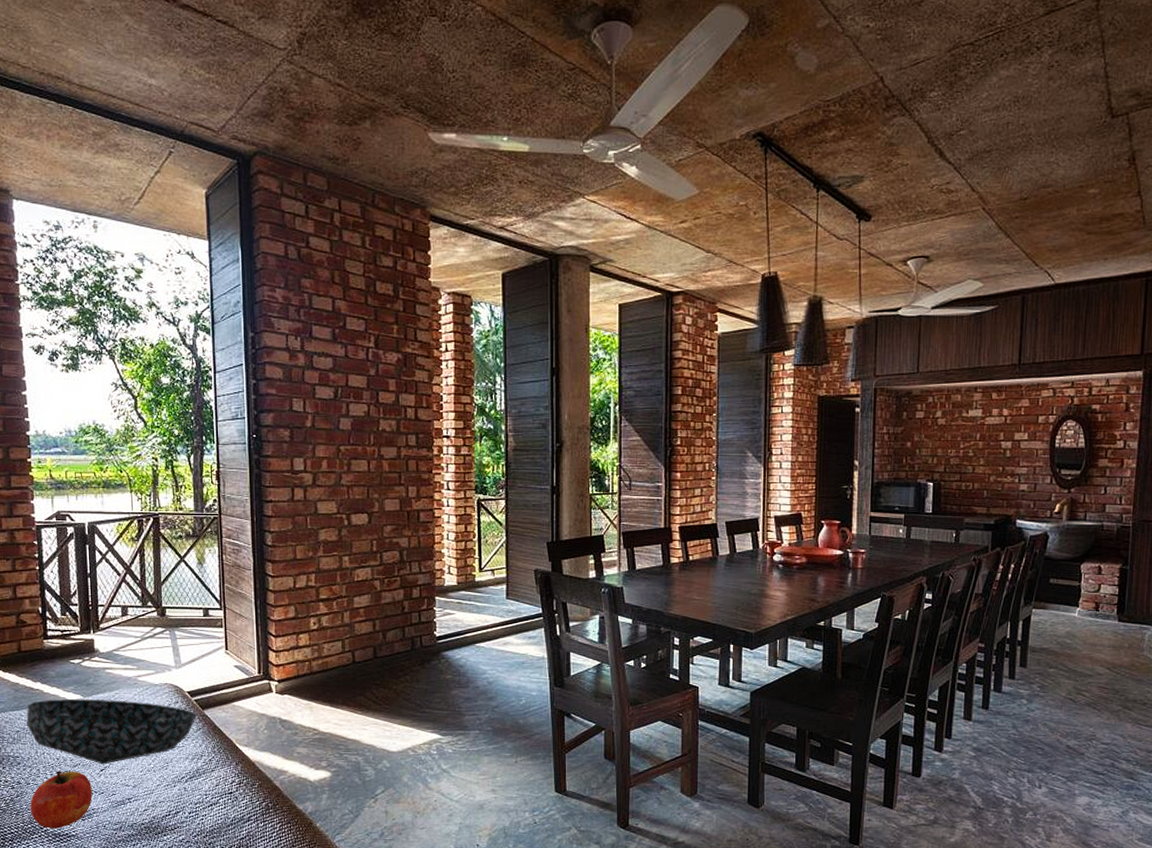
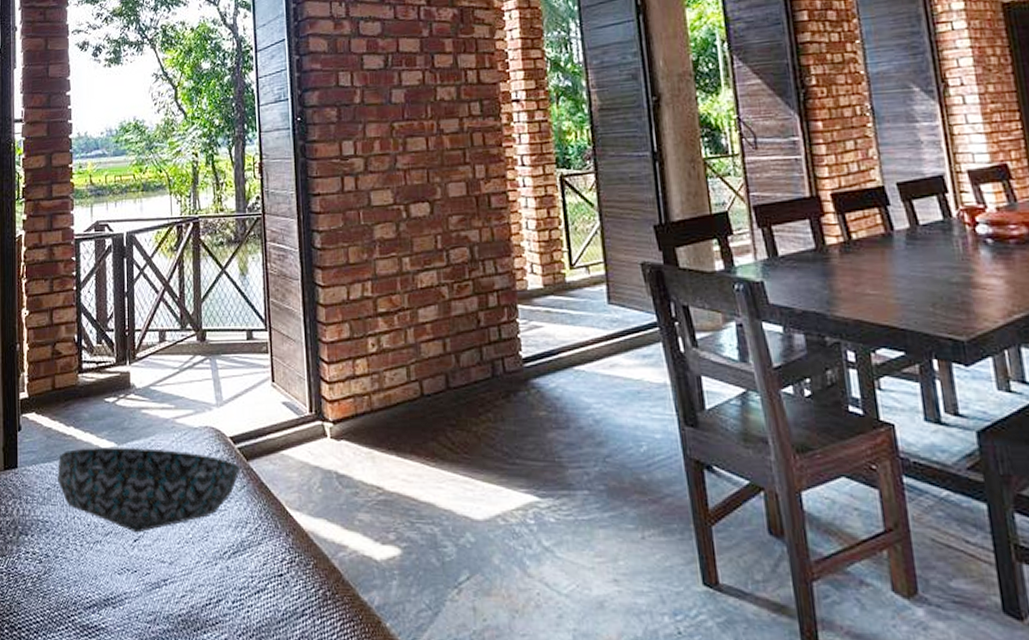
apple: present [30,771,92,829] -> none [58,540,124,619]

